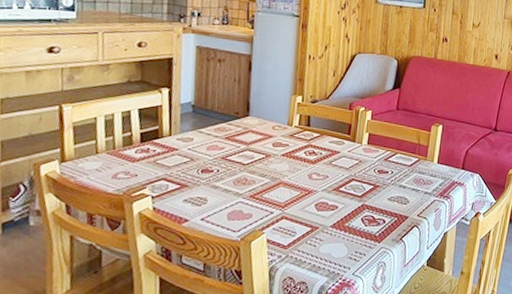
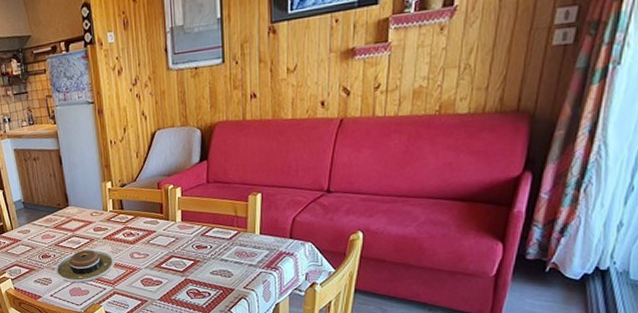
plate: none [213,165,291,204] -> present [54,248,116,283]

